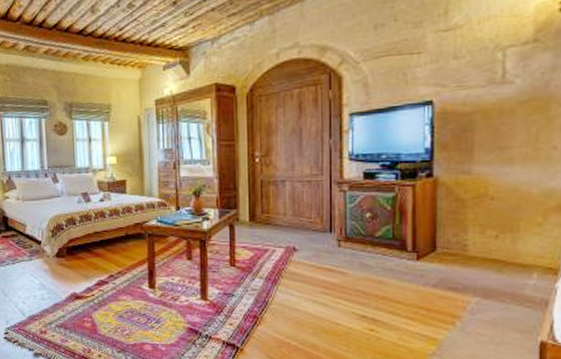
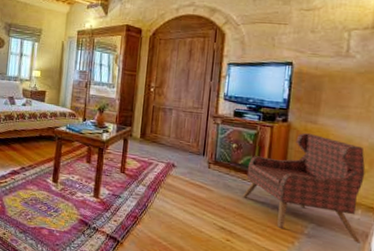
armchair: none [384,187,539,314] -> present [241,133,366,244]

